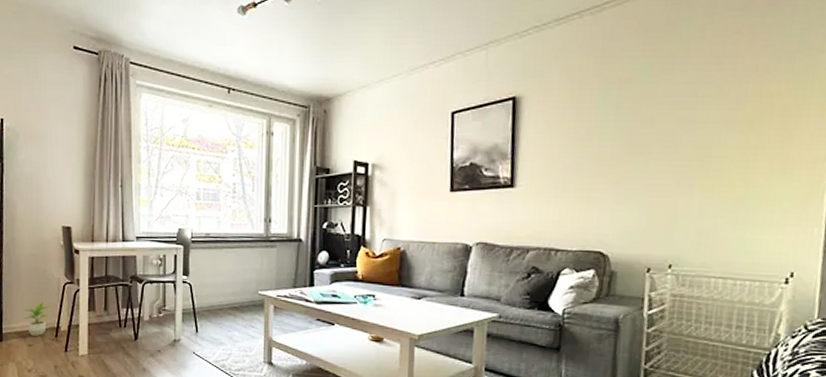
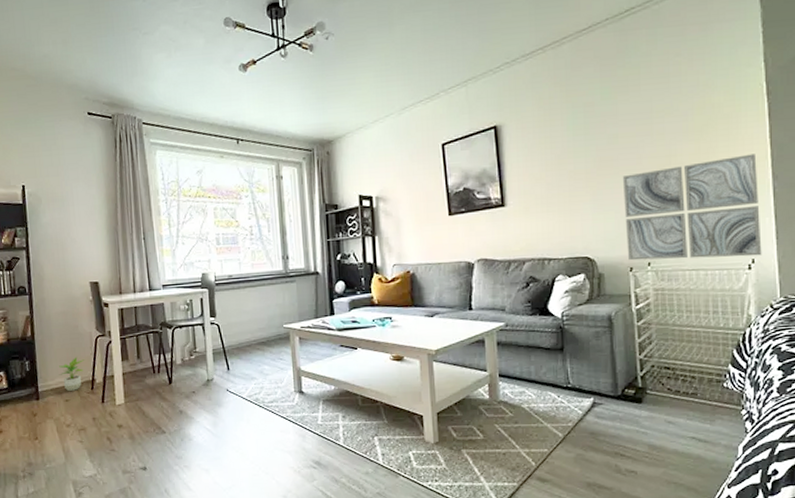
wall art: none [646,153,814,270] -> present [622,154,762,261]

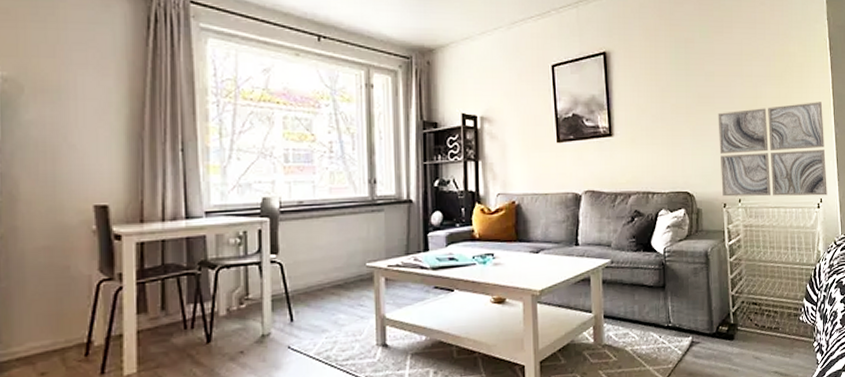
potted plant: present [59,357,85,392] -> none [32,311,78,361]

